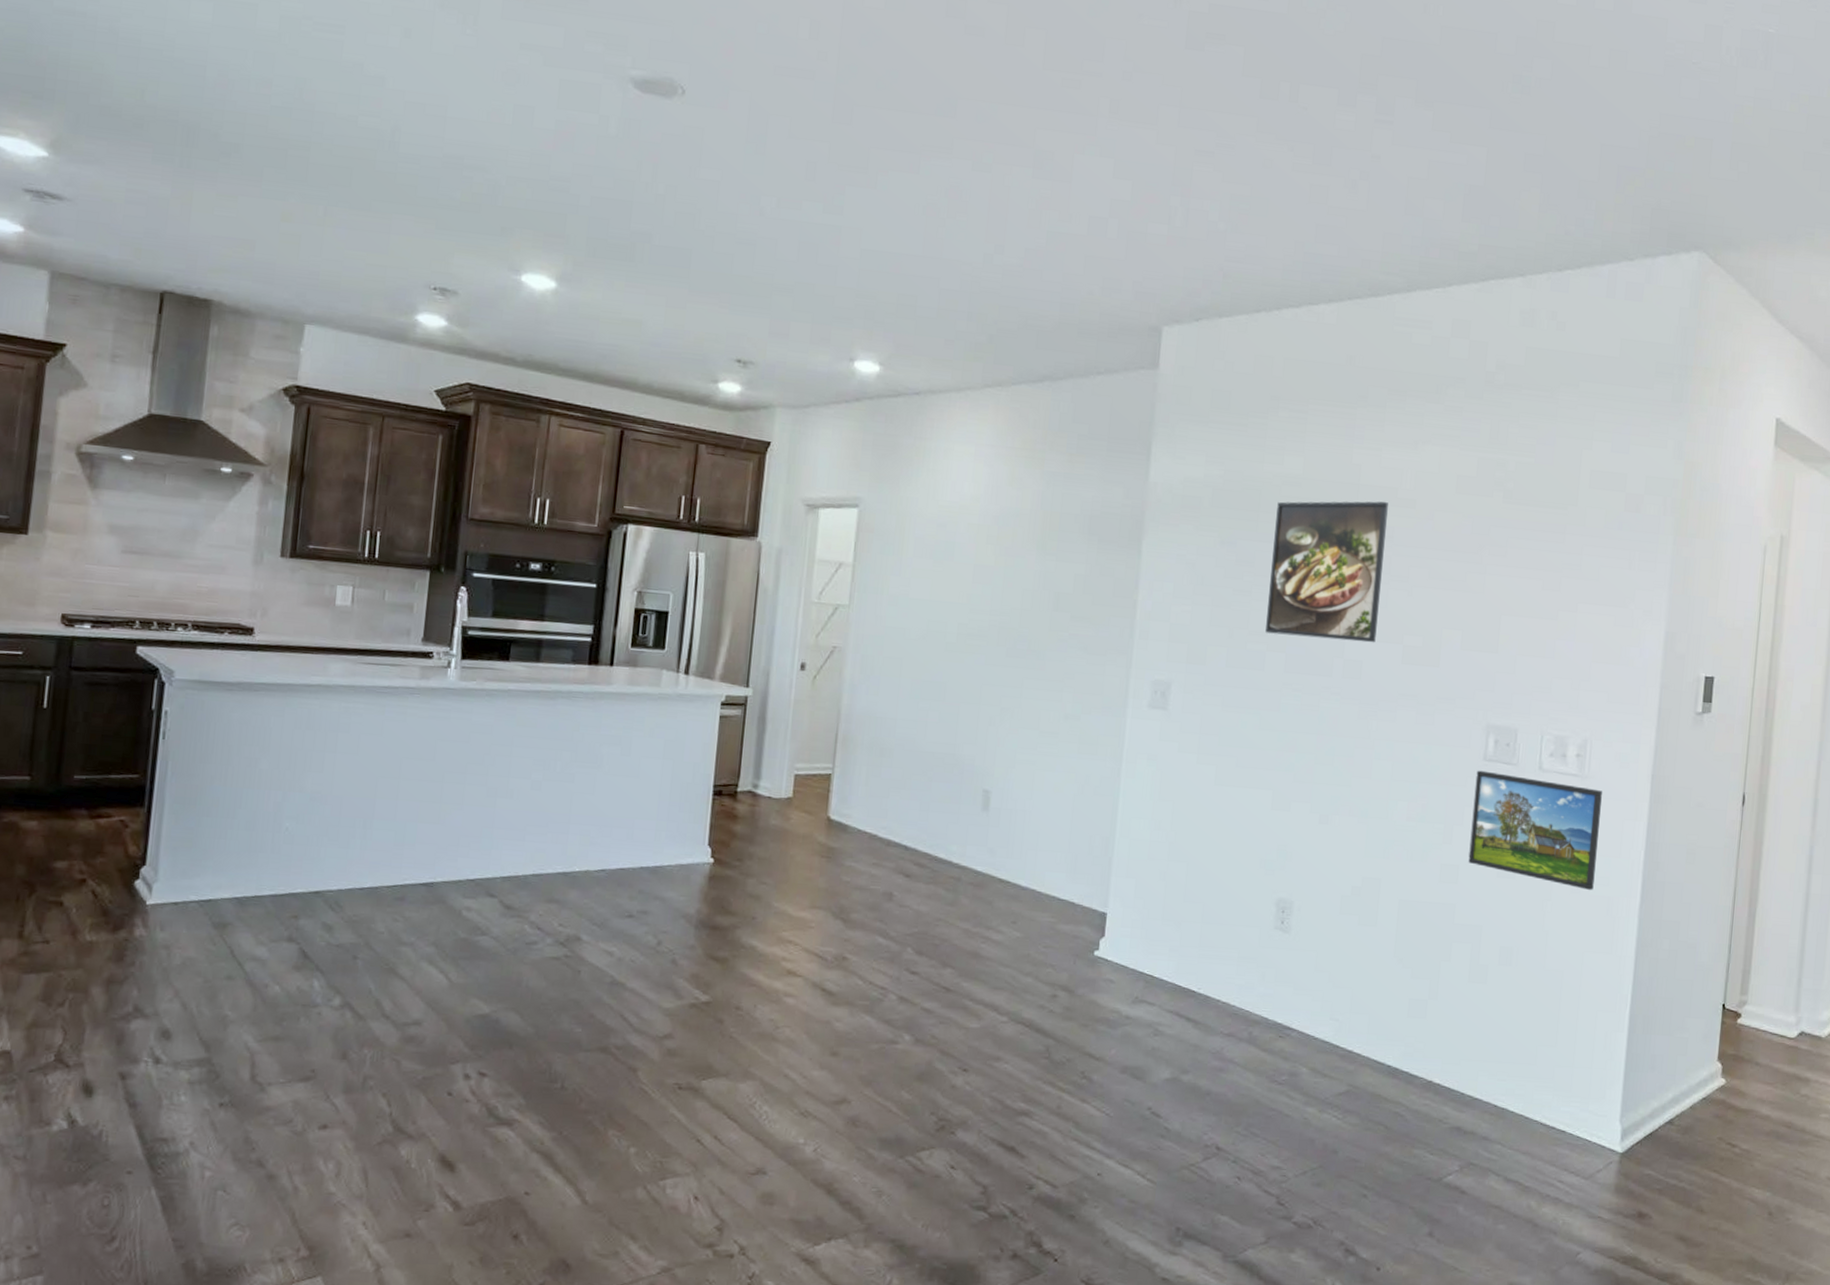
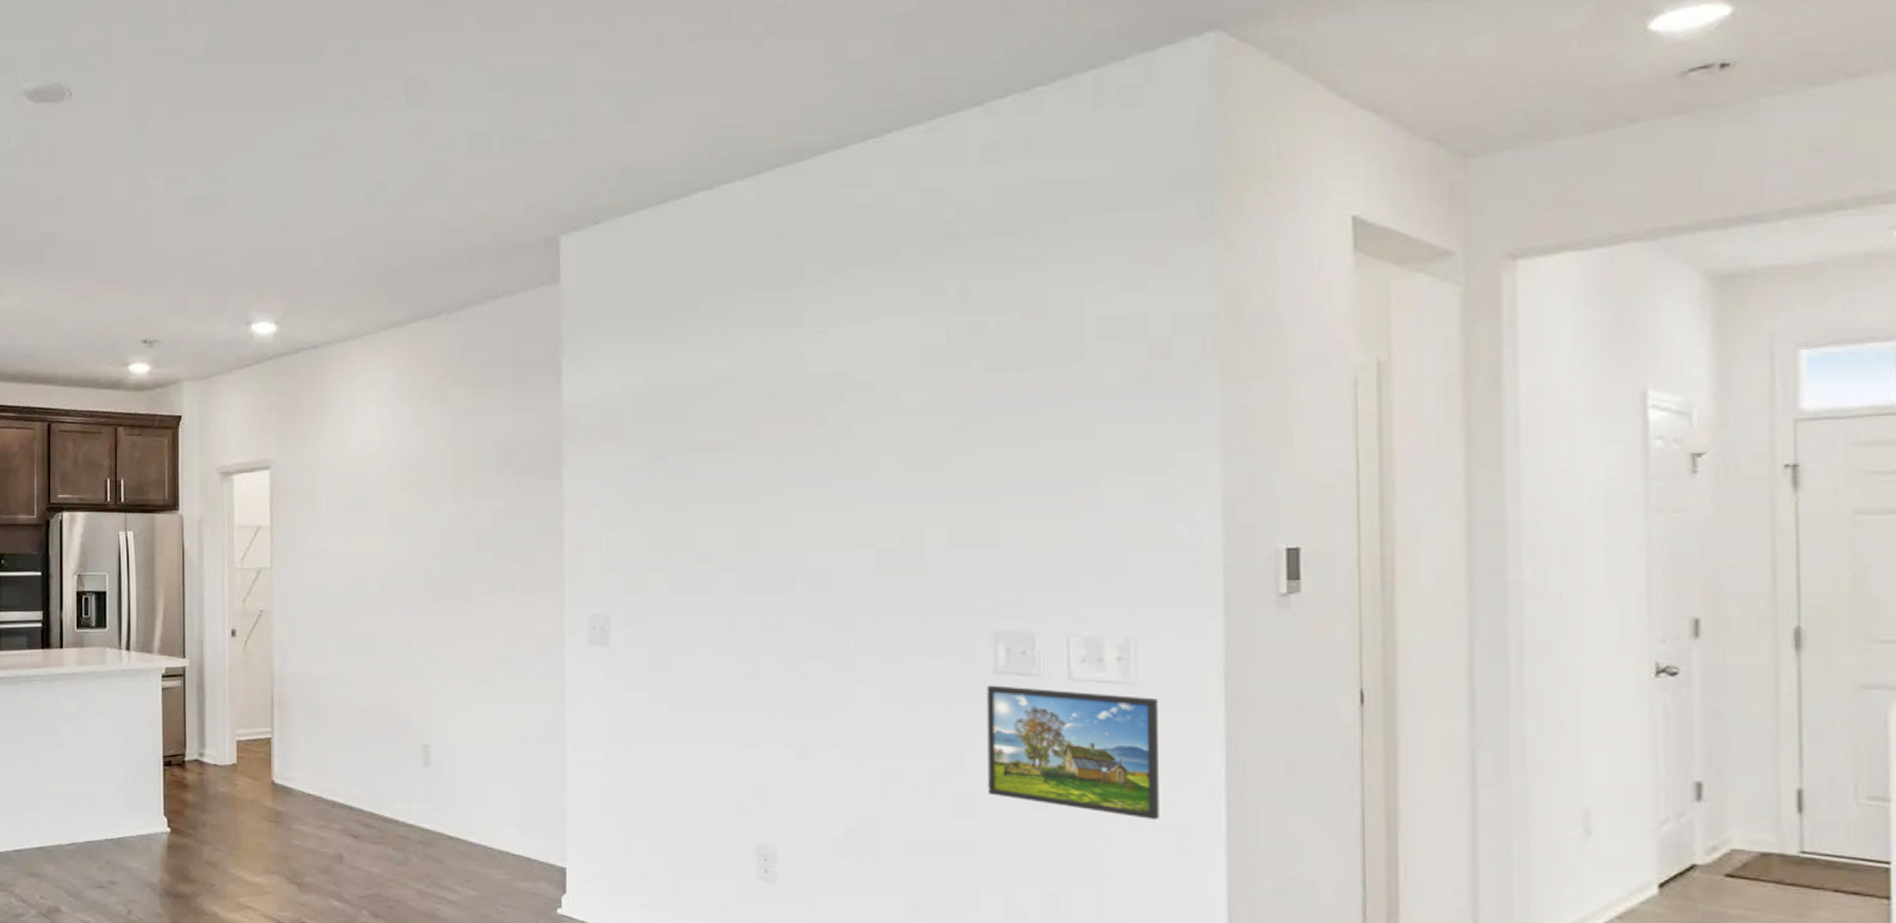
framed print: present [1265,501,1388,643] -> none [709,388,843,552]

